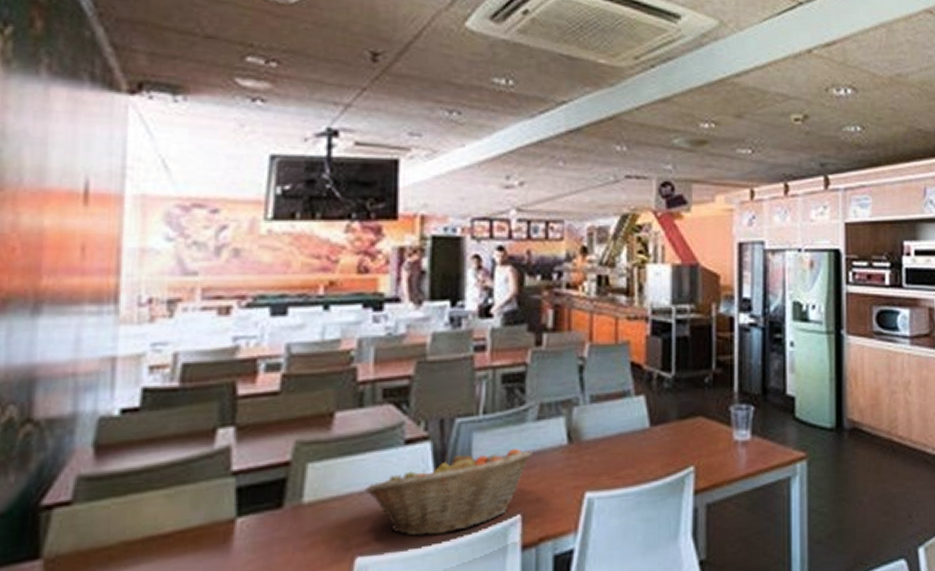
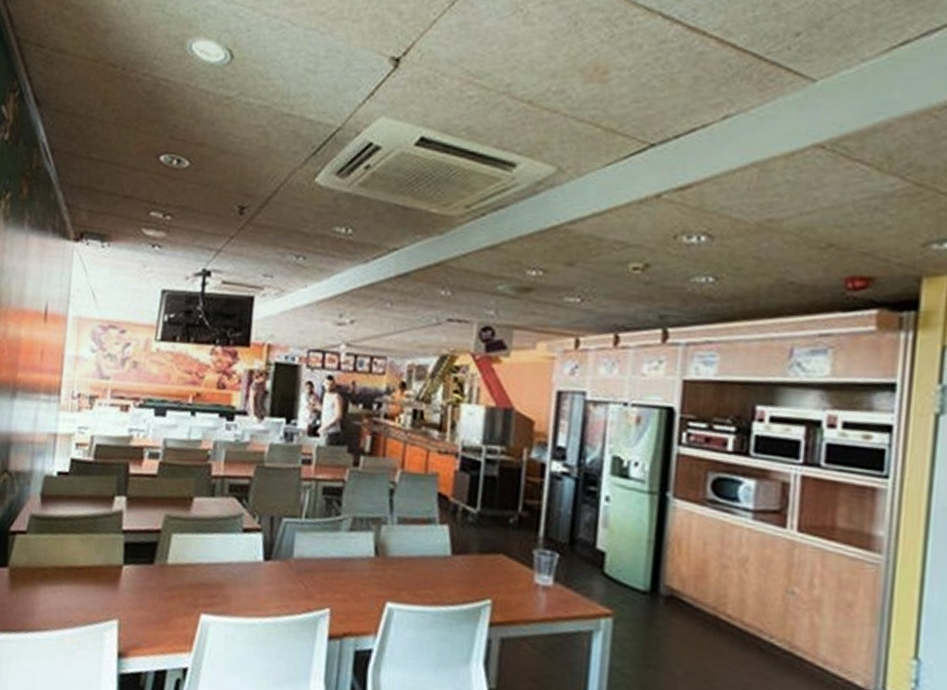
fruit basket: present [365,449,532,536] -> none [211,545,343,612]

